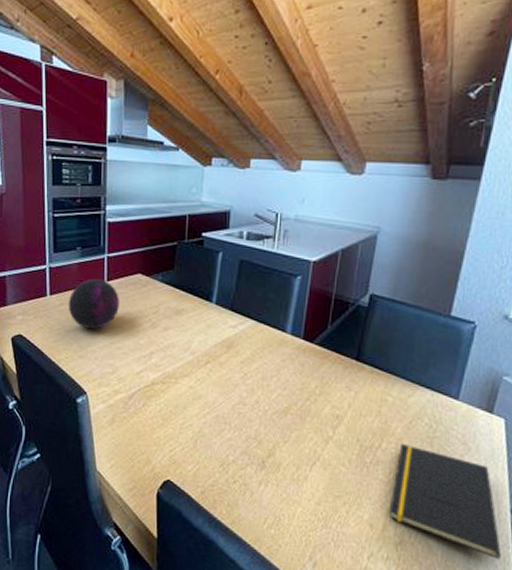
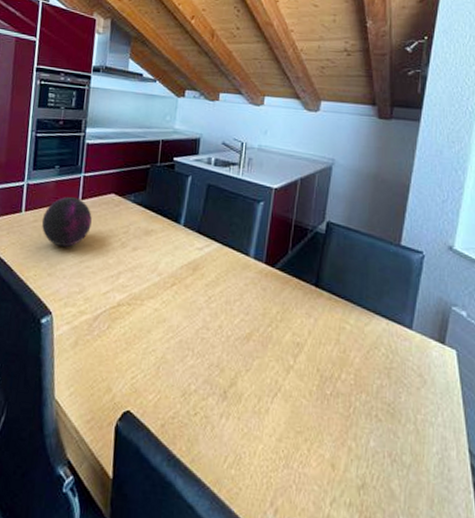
notepad: present [388,444,502,560] -> none [350,375,464,507]

